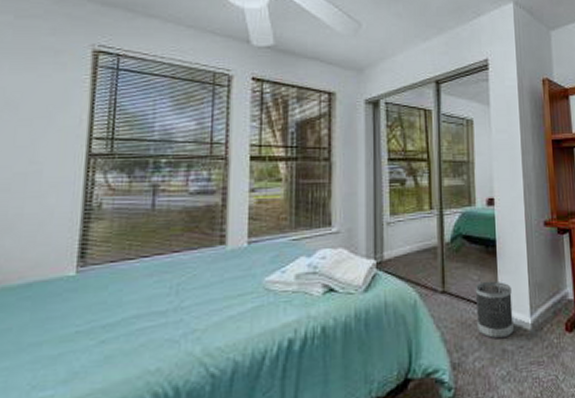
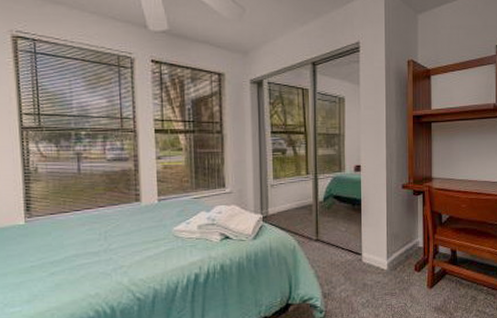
wastebasket: present [475,281,514,339] -> none [342,232,373,276]

